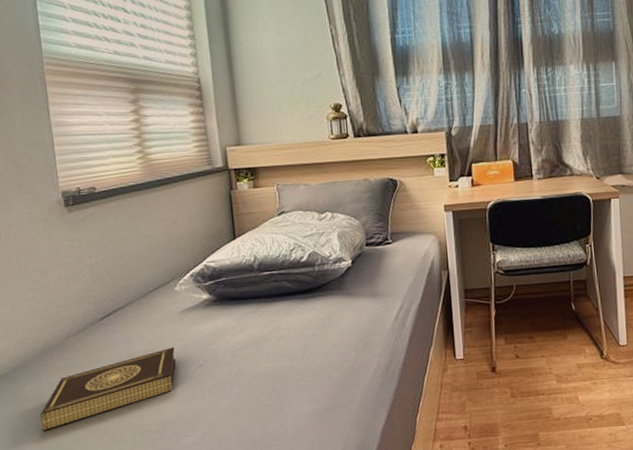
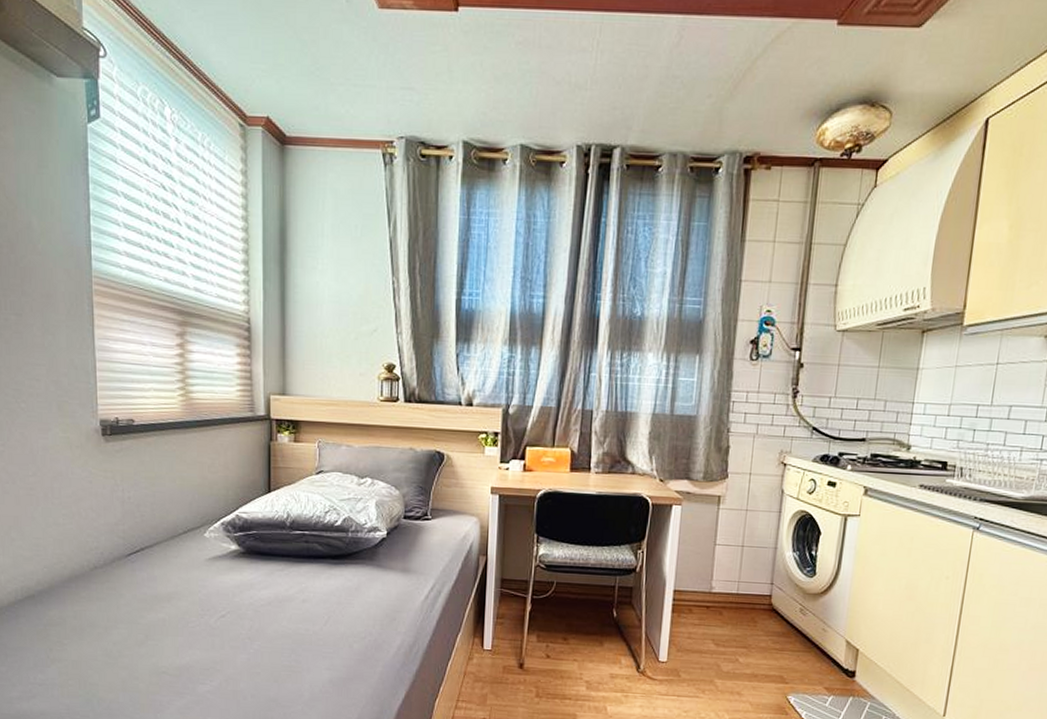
book: present [40,346,176,431] -> none [62,593,199,657]

